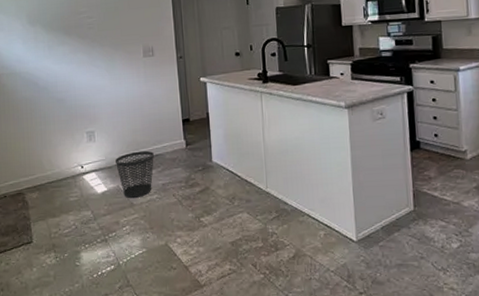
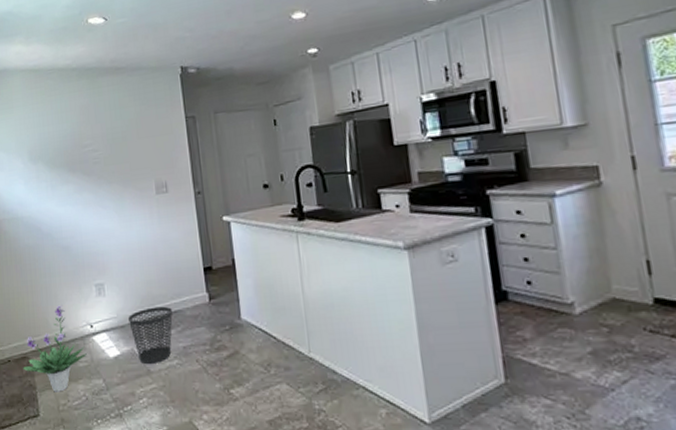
potted plant: none [18,149,77,223] -> present [23,305,87,392]

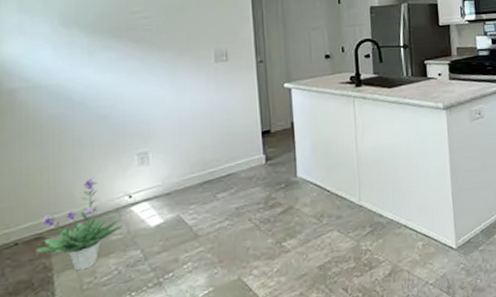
wastebasket: present [128,306,173,364] -> none [176,170,226,229]

